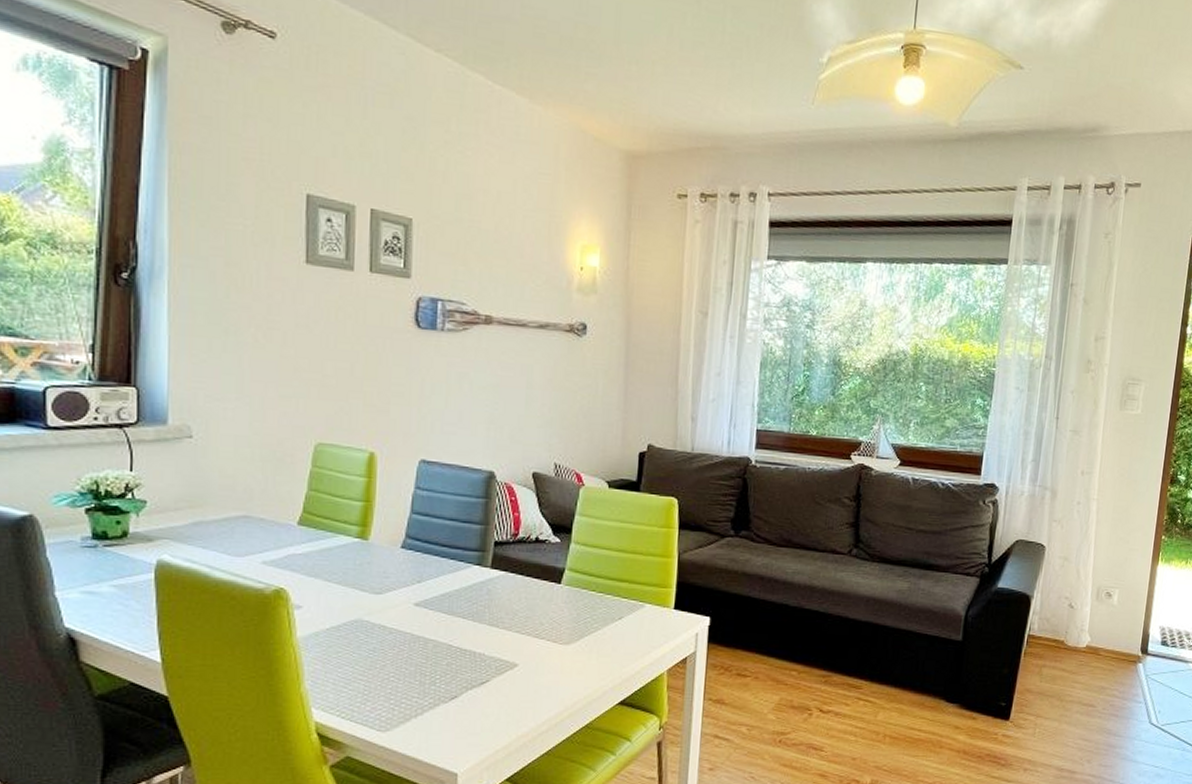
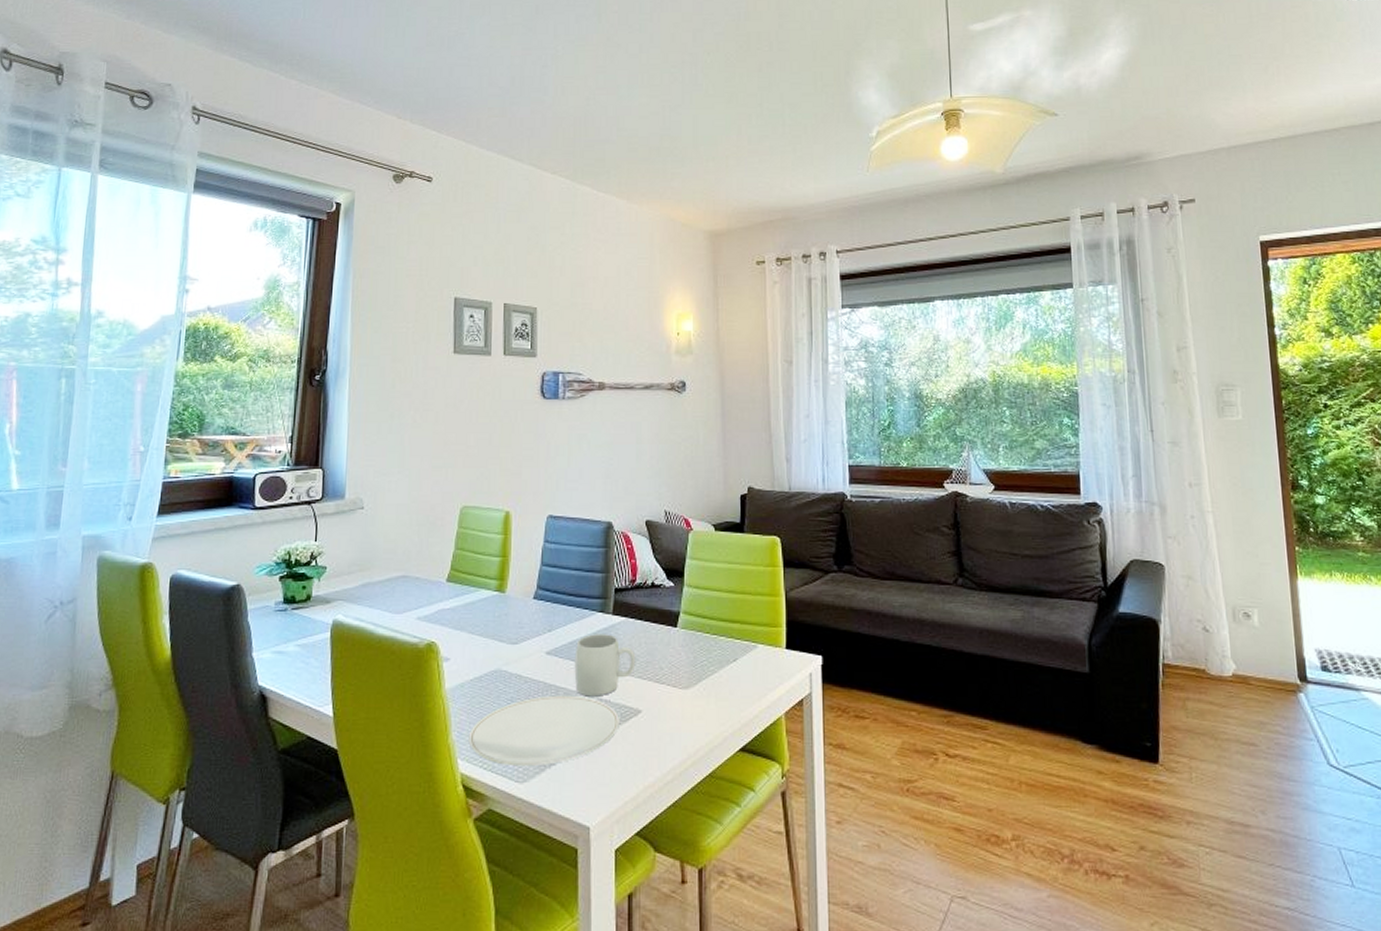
plate: none [324,647,494,716] -> present [468,695,619,767]
mug: none [445,587,515,650] -> present [574,634,636,697]

